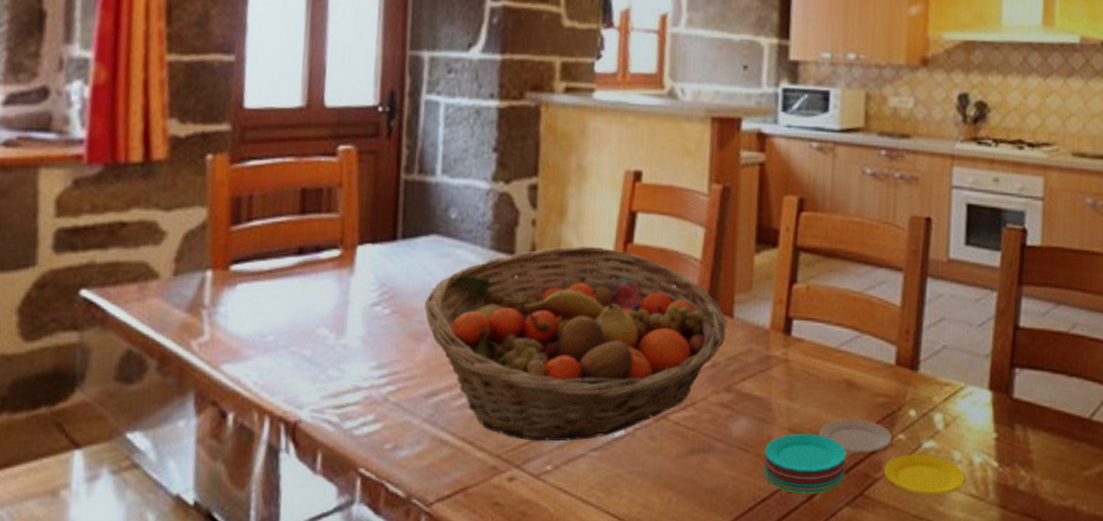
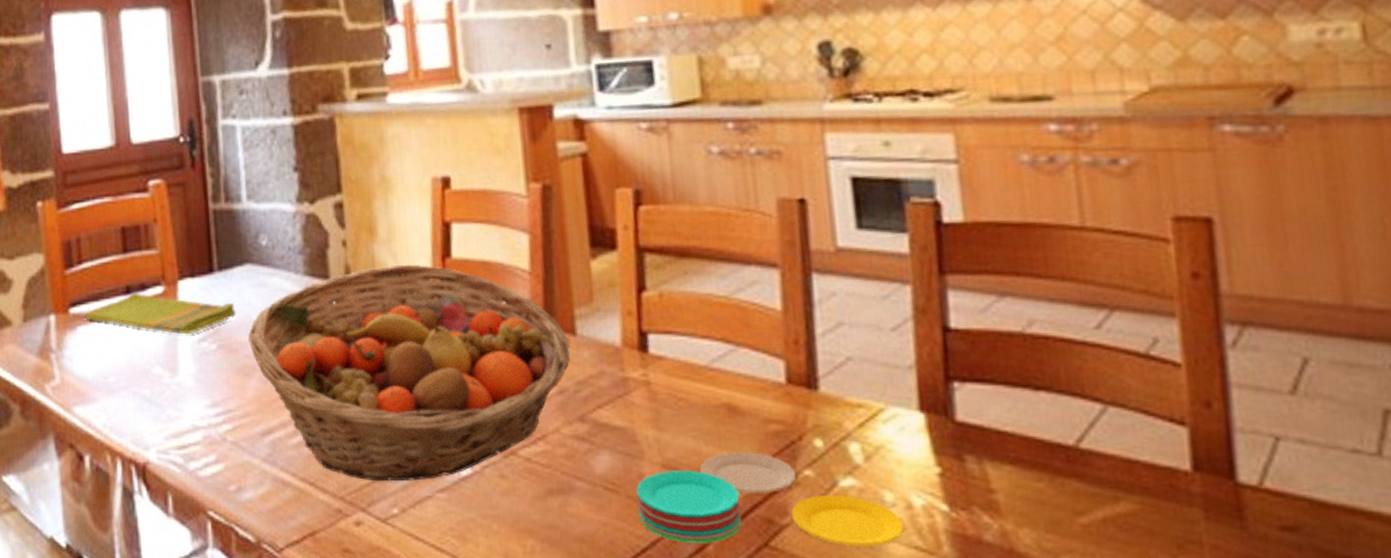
dish towel: none [247,253,416,299] -> present [84,291,237,335]

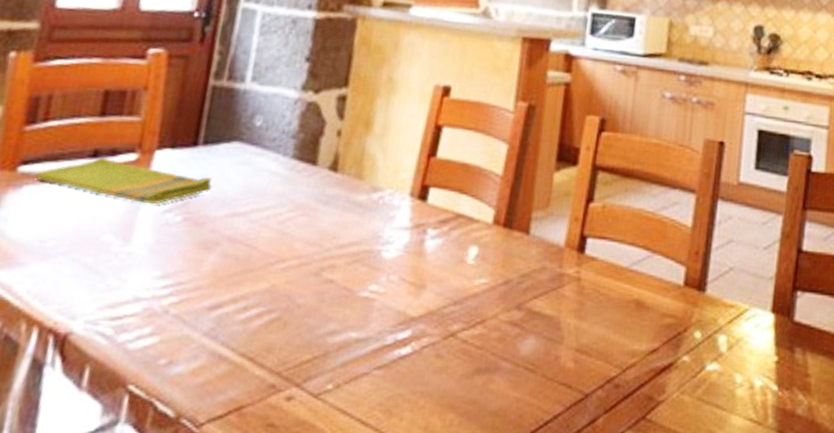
fruit basket: present [248,264,571,482] -> none [218,157,523,359]
plate: present [635,452,905,546] -> none [548,339,746,419]

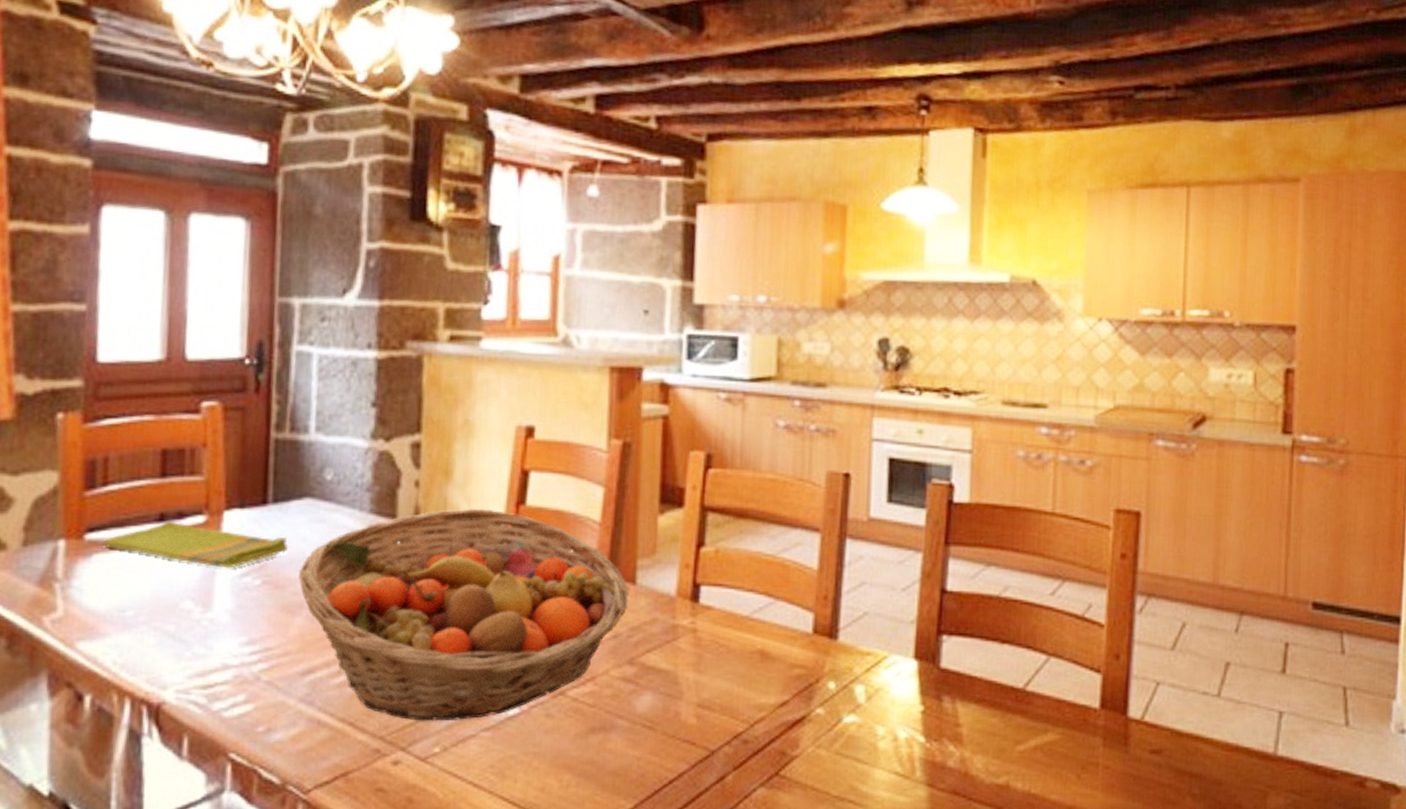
fruit basket: none [218,157,523,359] -> present [299,508,629,721]

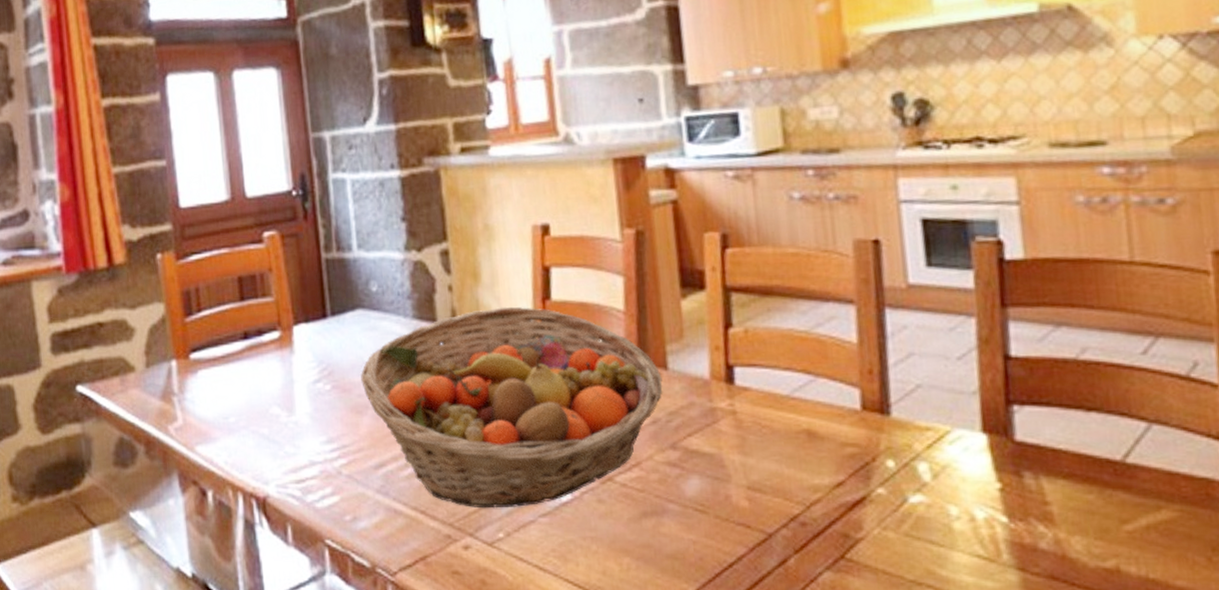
dish towel: present [103,519,289,569] -> none [204,337,349,377]

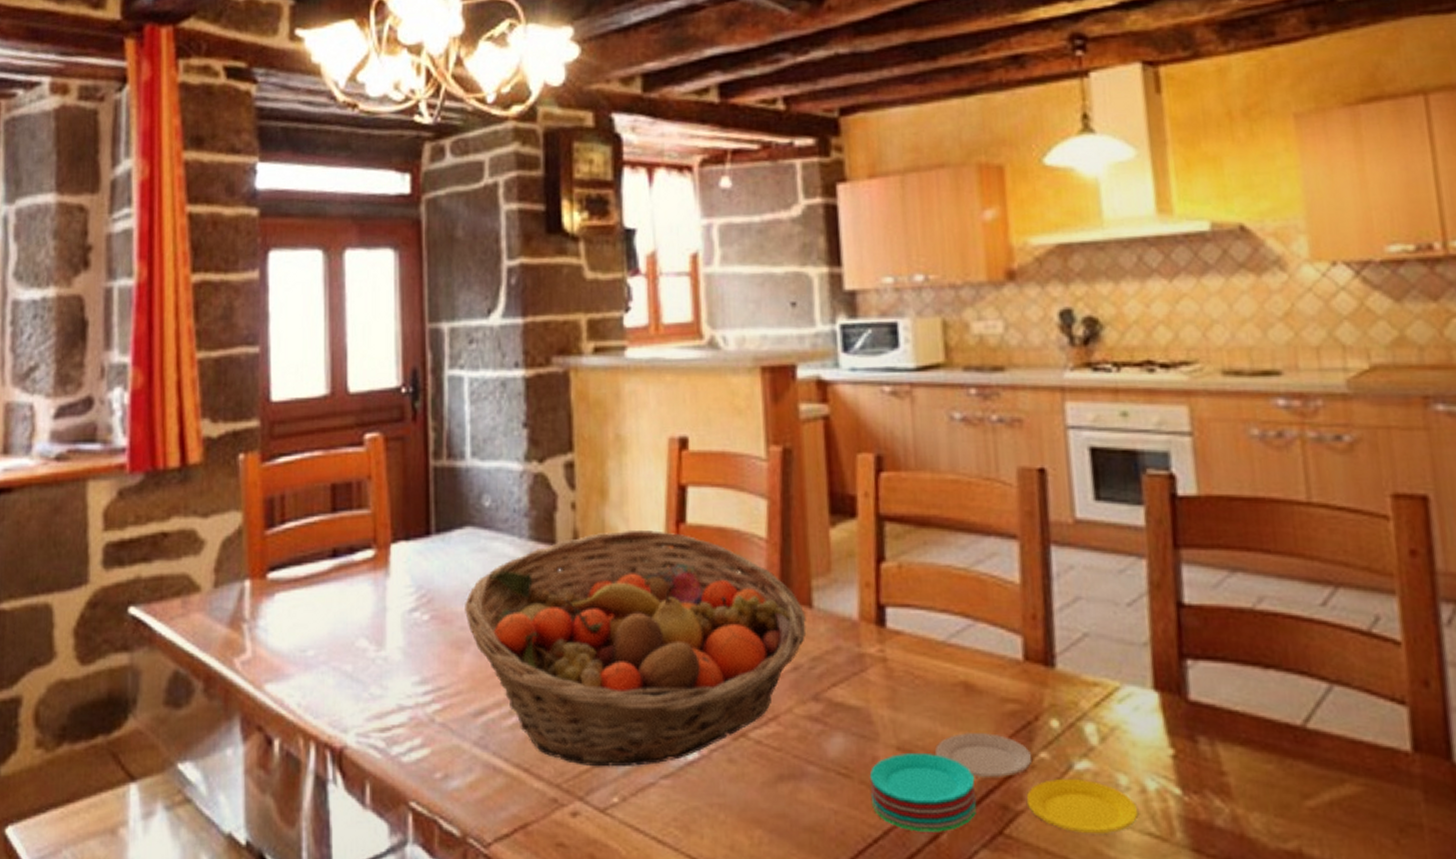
plate: none [723,473,968,557] -> present [869,733,1139,833]

